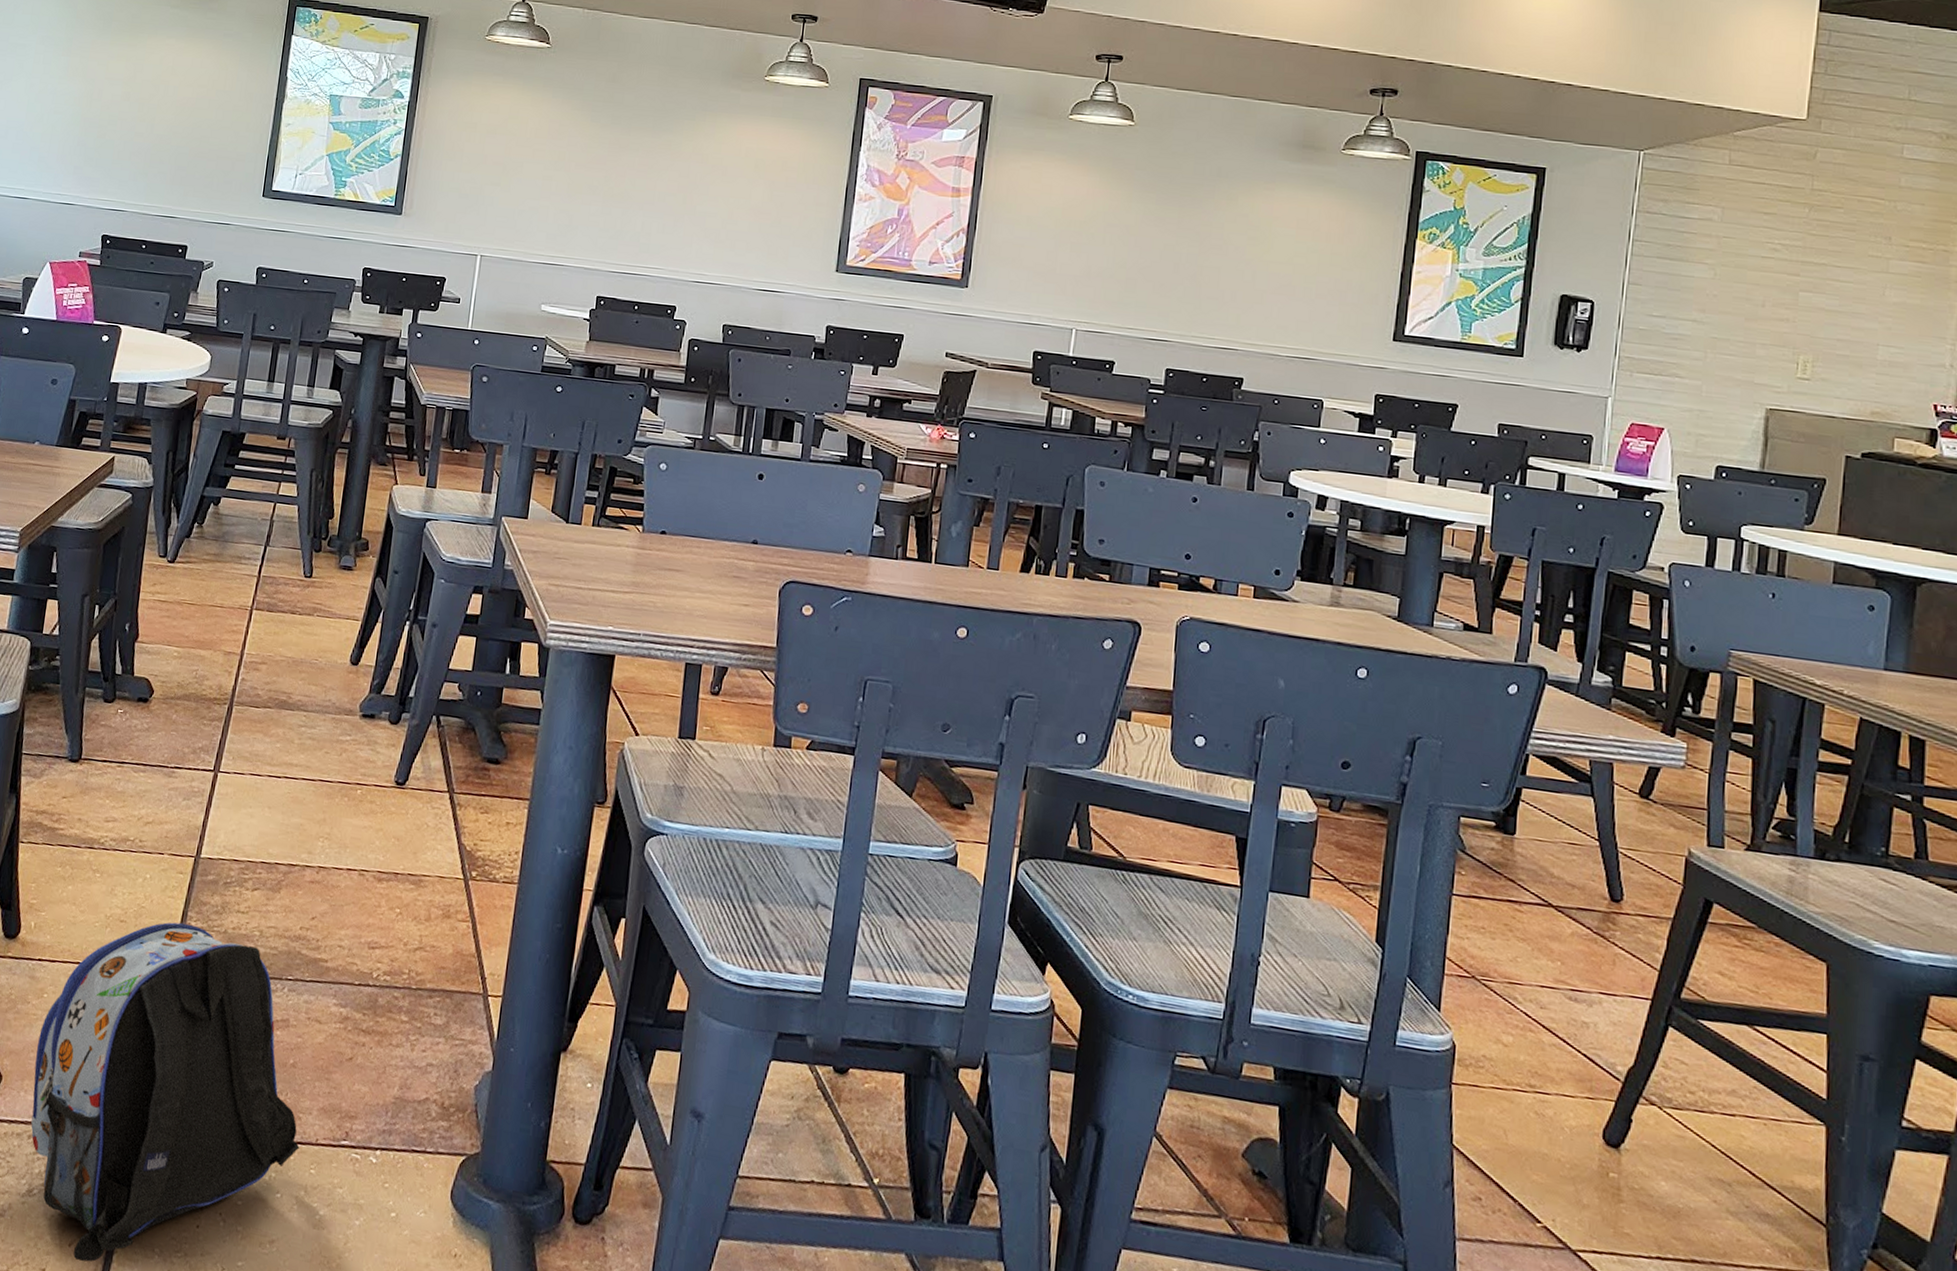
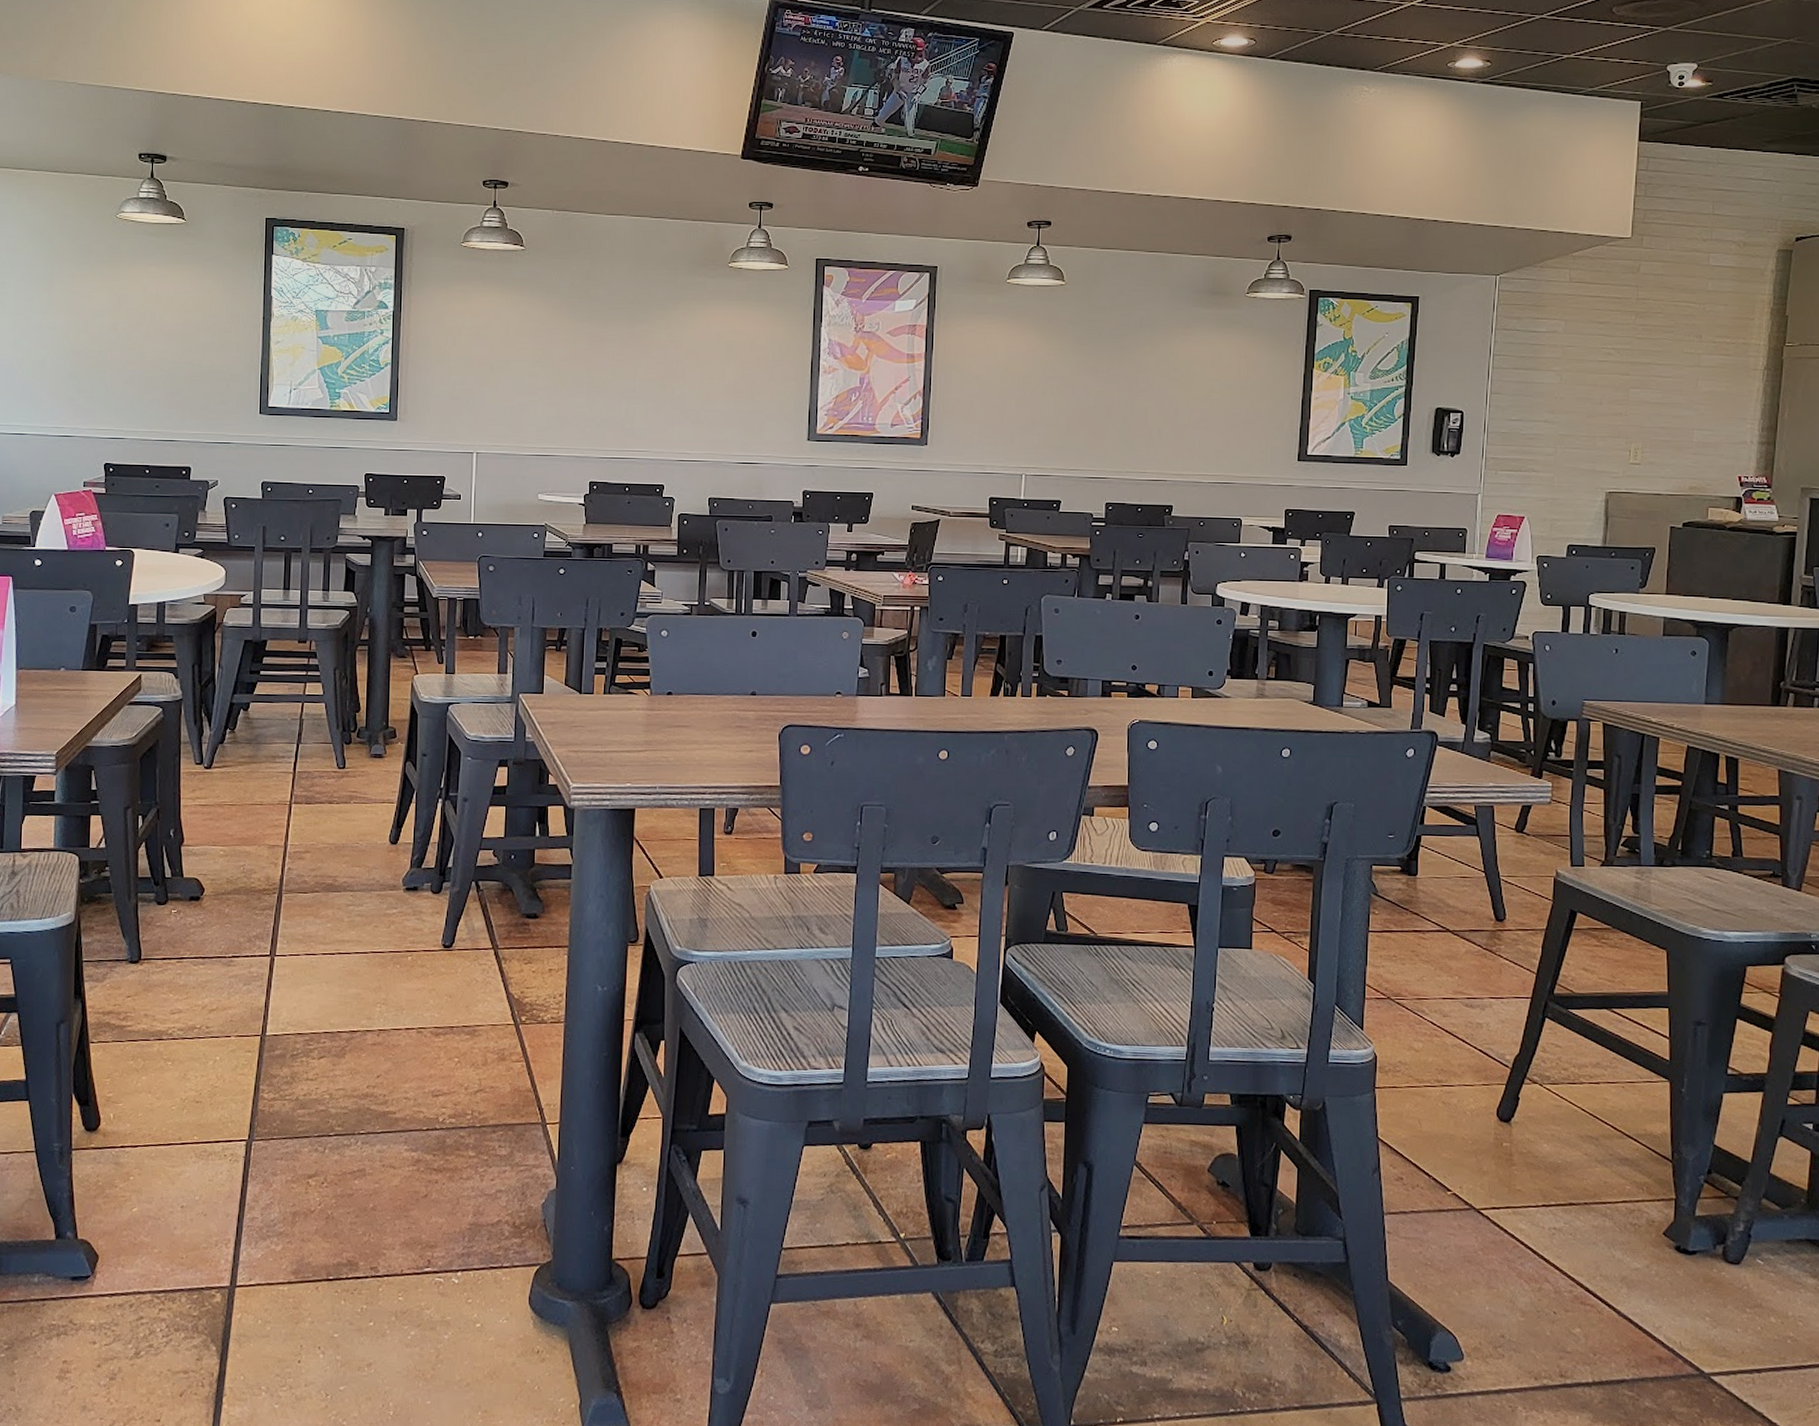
backpack: present [31,922,300,1262] -> none [129,1096,387,1408]

